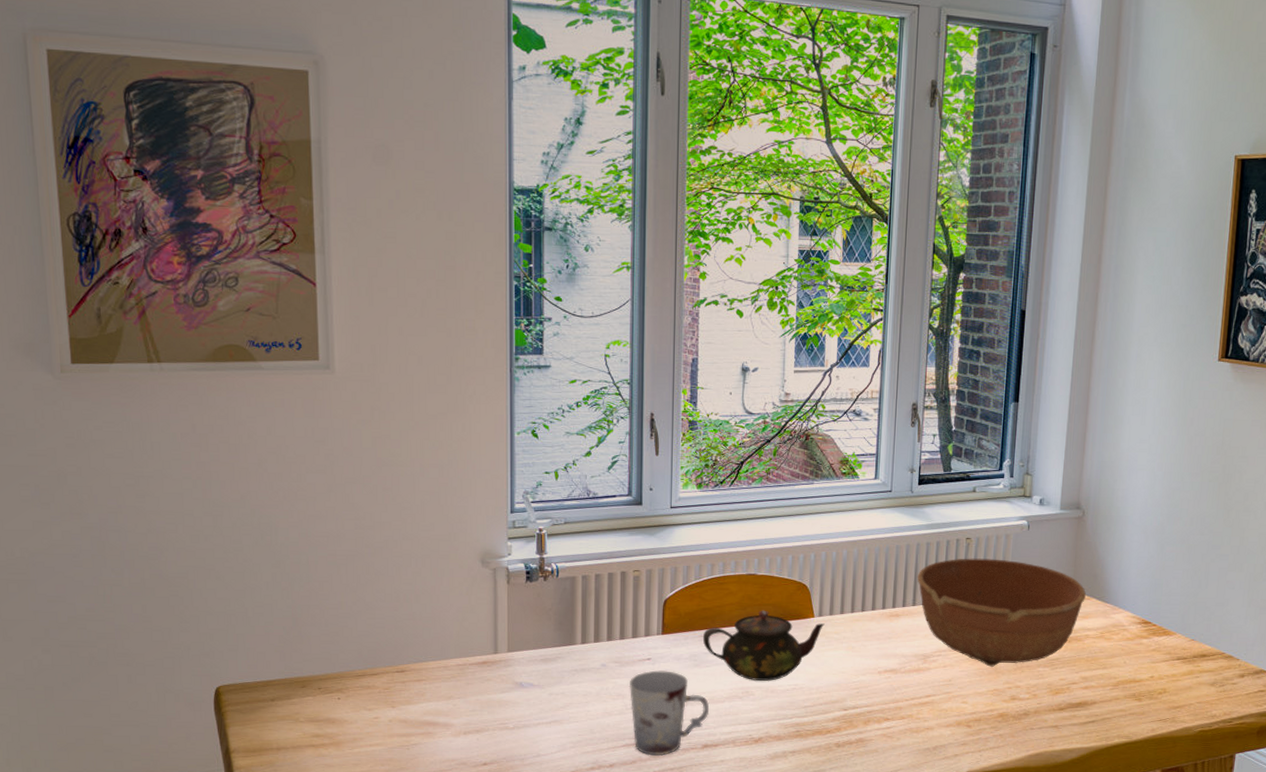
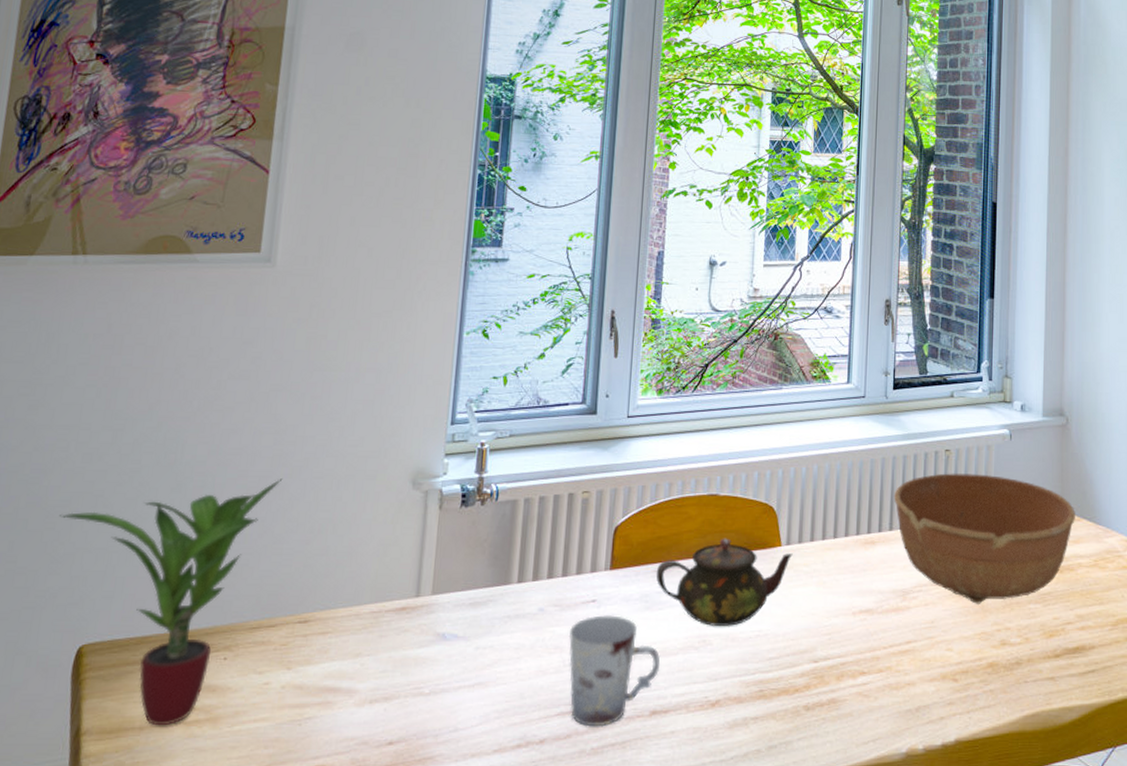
potted plant: none [179,557,367,748] -> present [58,479,283,726]

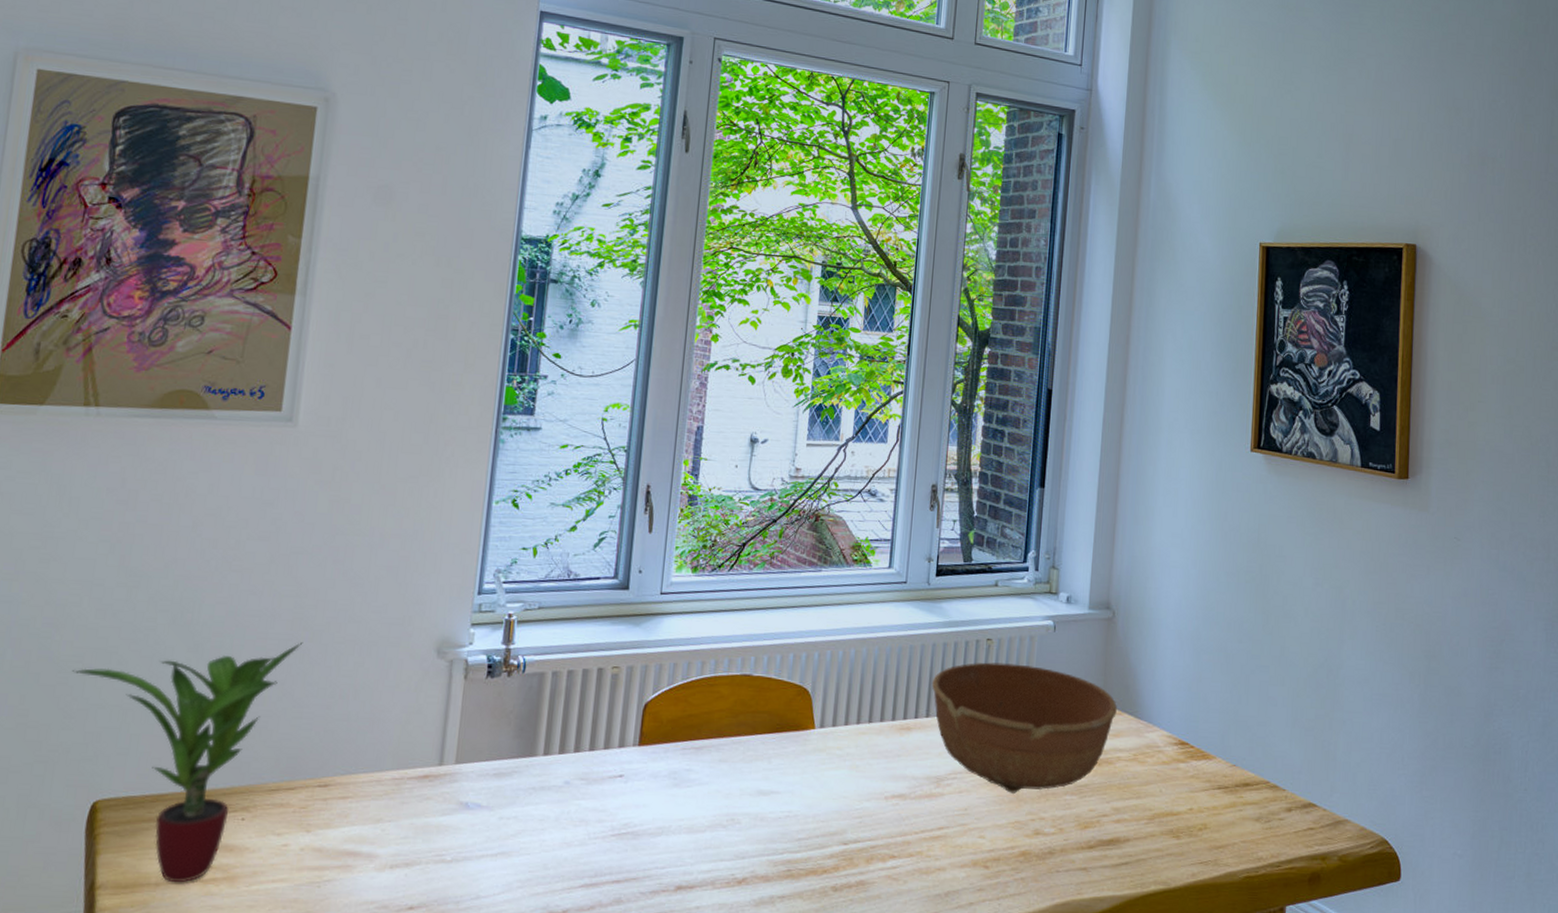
cup: present [569,615,661,727] -> none [594,790,688,900]
teapot: present [656,538,793,626] -> none [685,718,826,806]

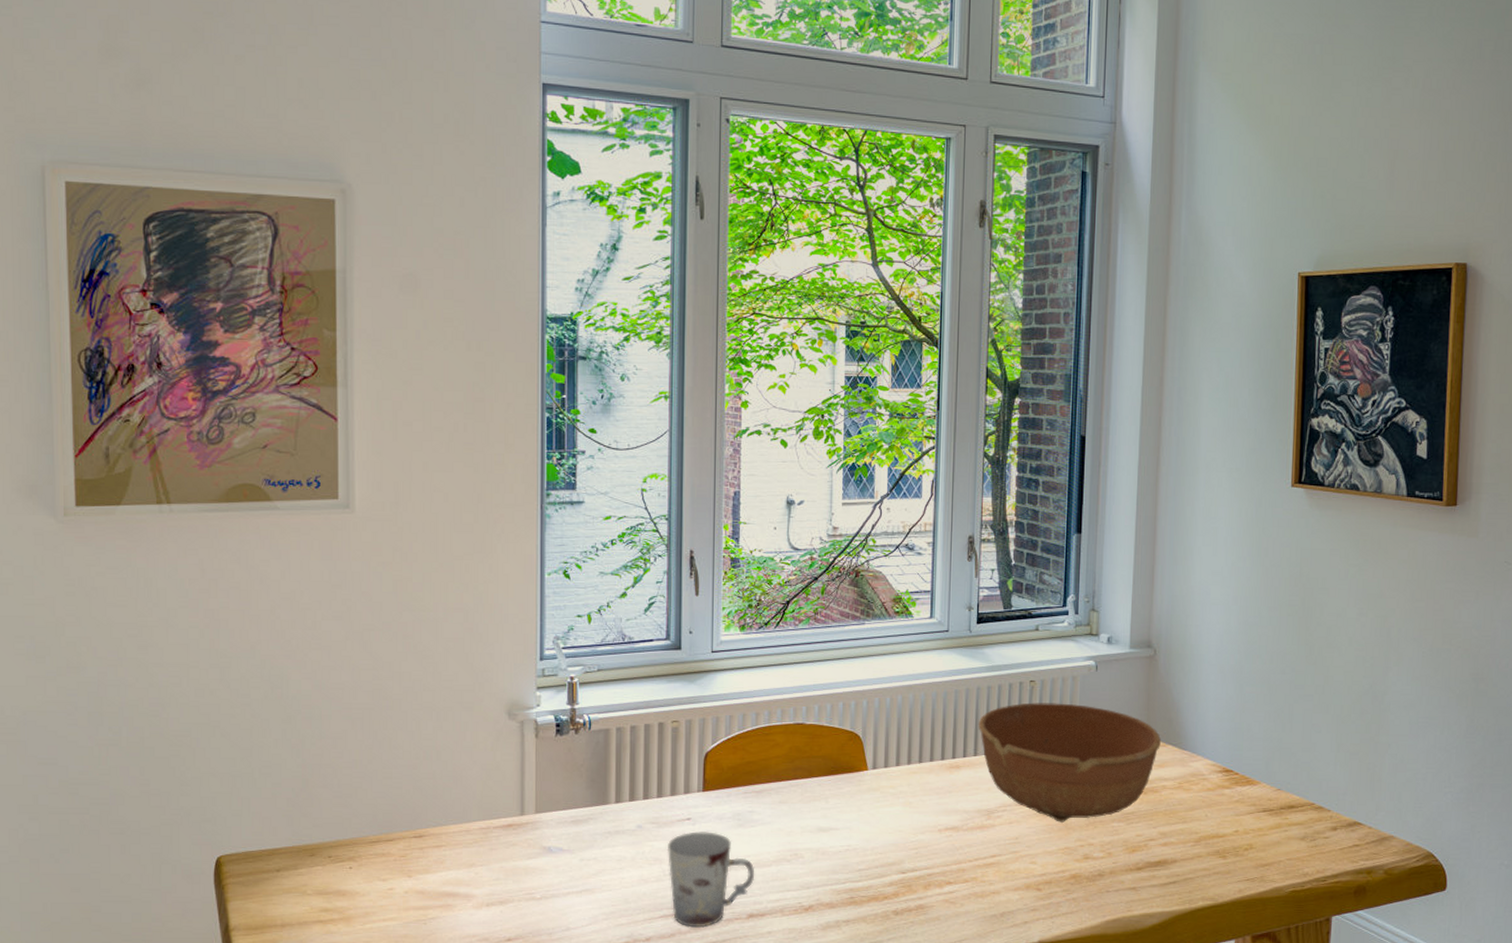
potted plant: present [71,642,303,883] -> none [181,710,385,924]
cup: none [594,790,688,900] -> present [668,831,755,928]

